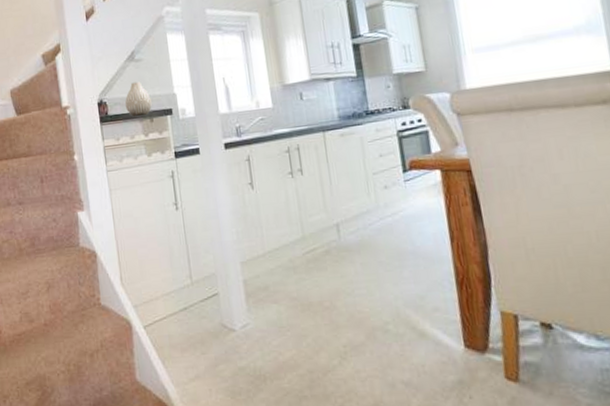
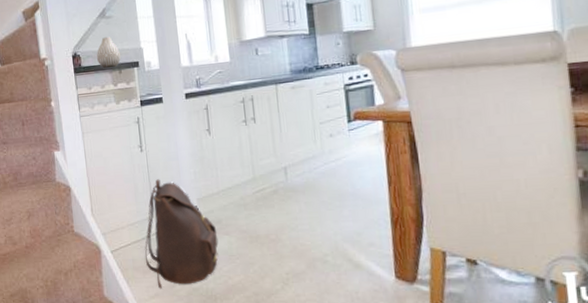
backpack: none [182,241,267,369] -> present [145,179,219,289]

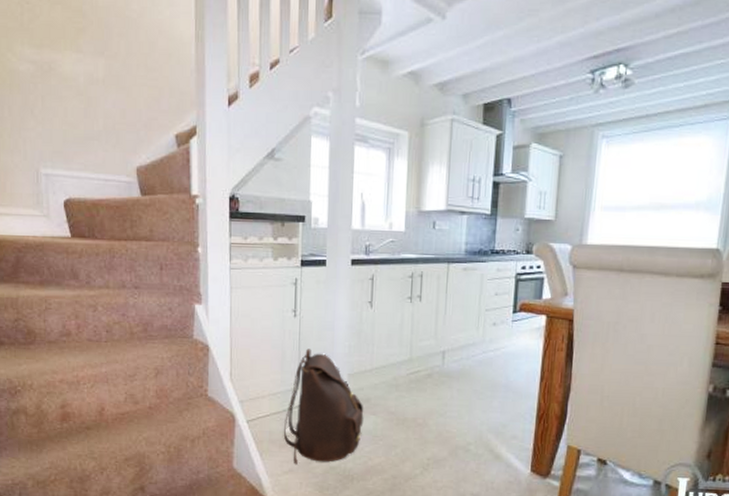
vase: present [96,36,122,69] -> none [257,182,287,219]

